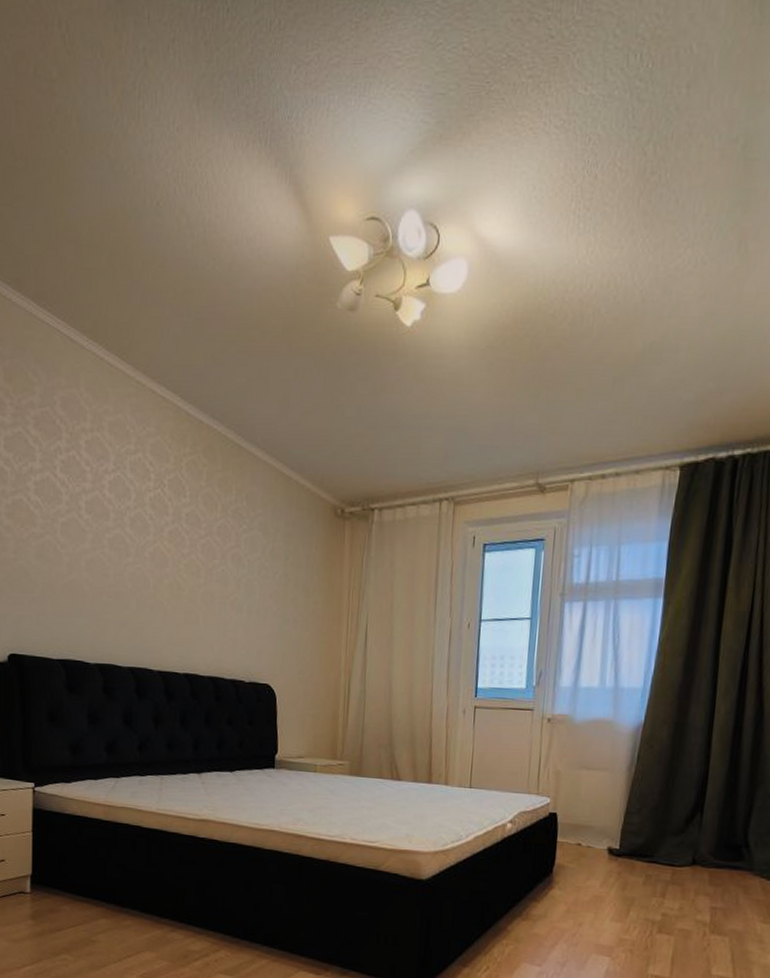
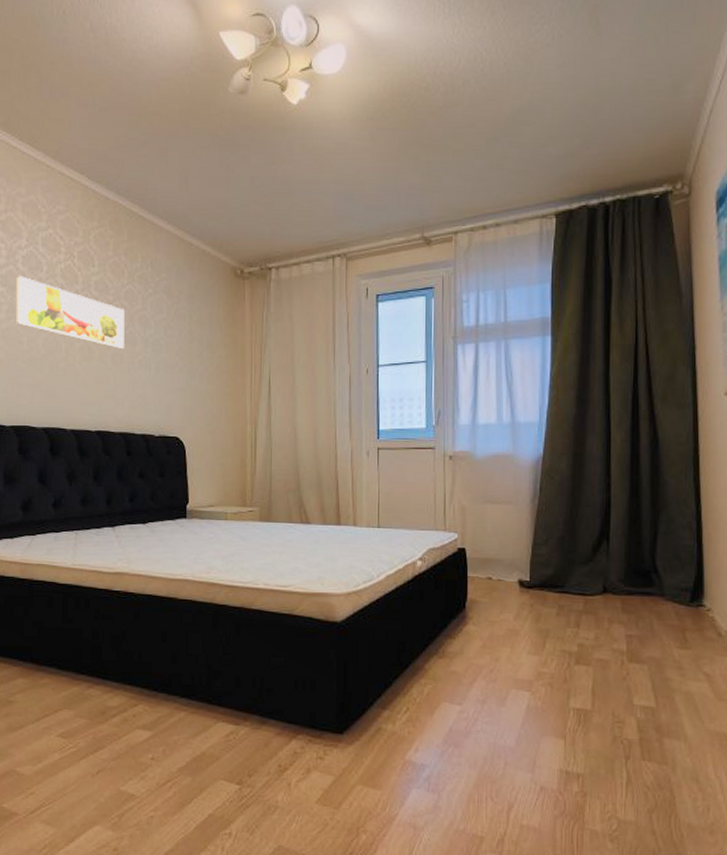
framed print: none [101,503,217,588] -> present [15,276,125,348]

